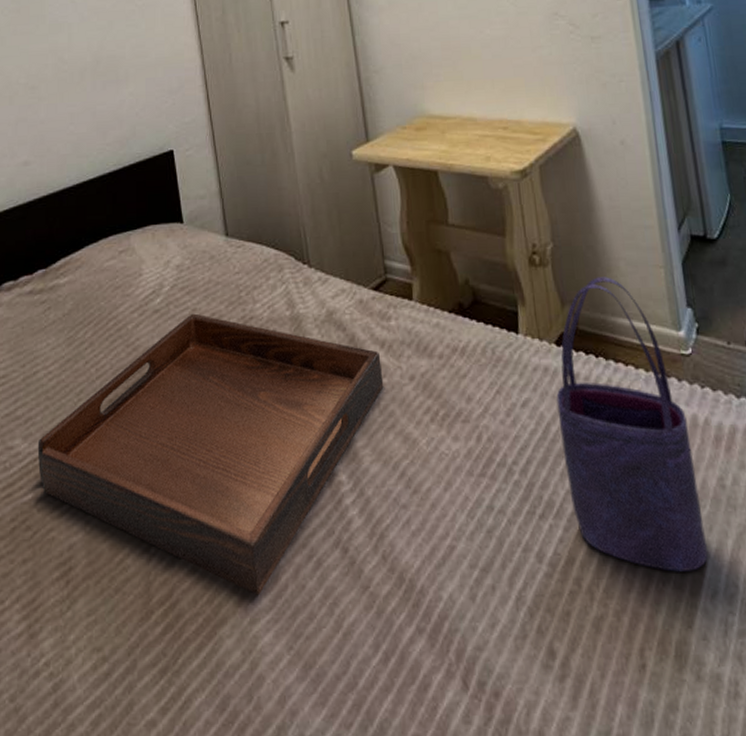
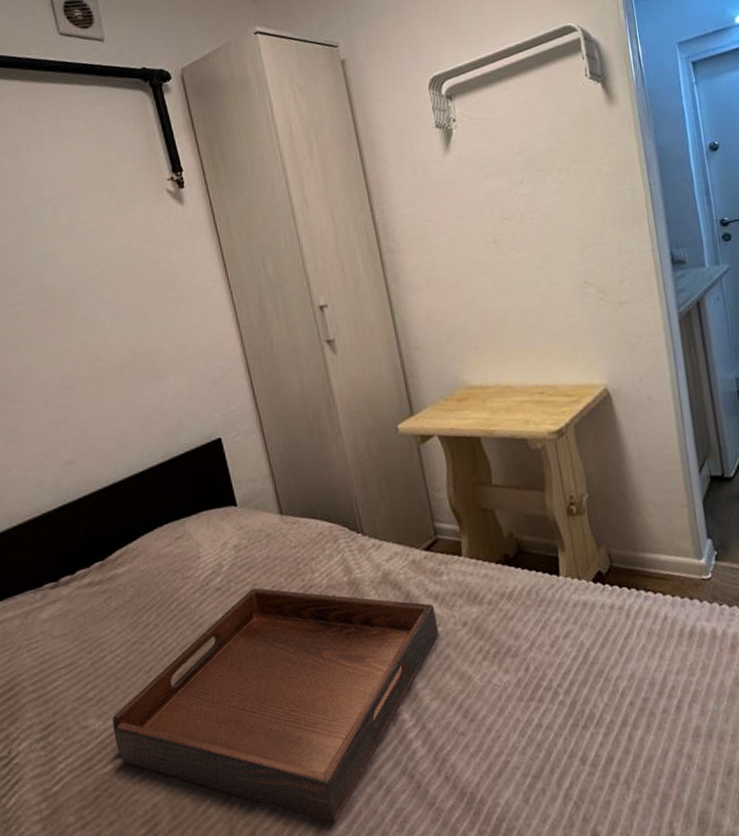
tote bag: present [556,277,708,572] -> none [594,519,725,758]

